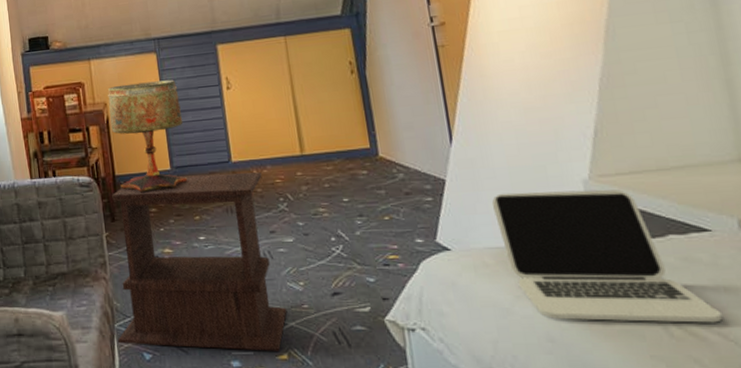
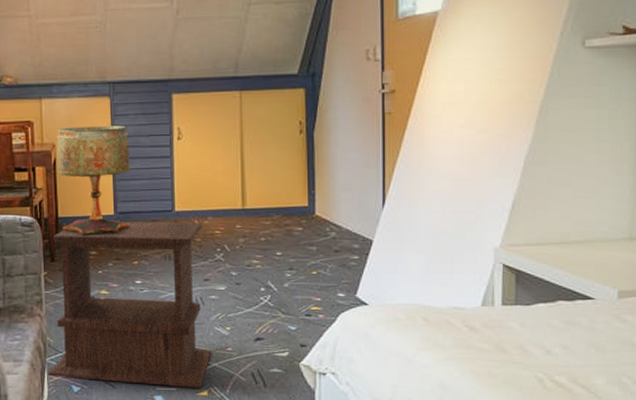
laptop: present [491,189,722,323] -> none [411,256,588,378]

